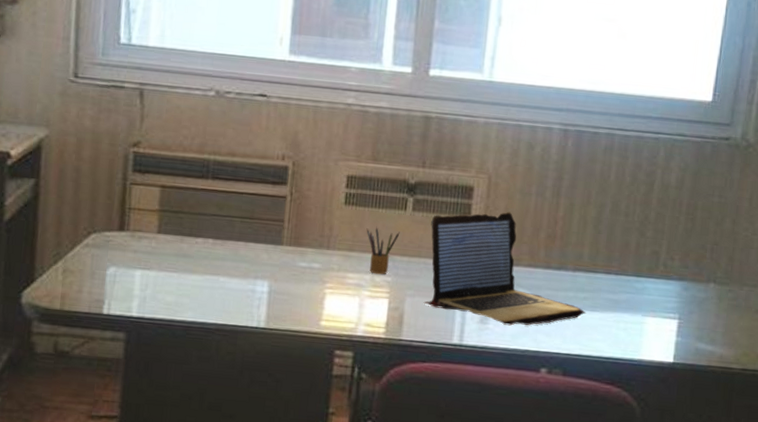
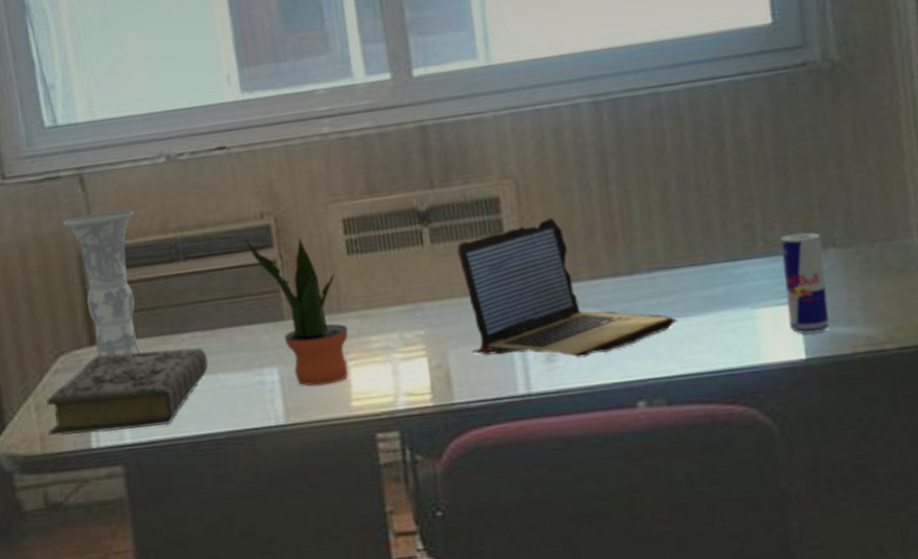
book: none [69,240,214,309] -> present [46,347,209,436]
vase: none [118,123,180,246] -> present [62,210,141,357]
potted plant: none [265,173,332,304] -> present [245,238,349,386]
pencil box: present [366,226,400,275] -> none [380,272,423,330]
beverage can: none [667,266,706,345] -> present [780,232,830,335]

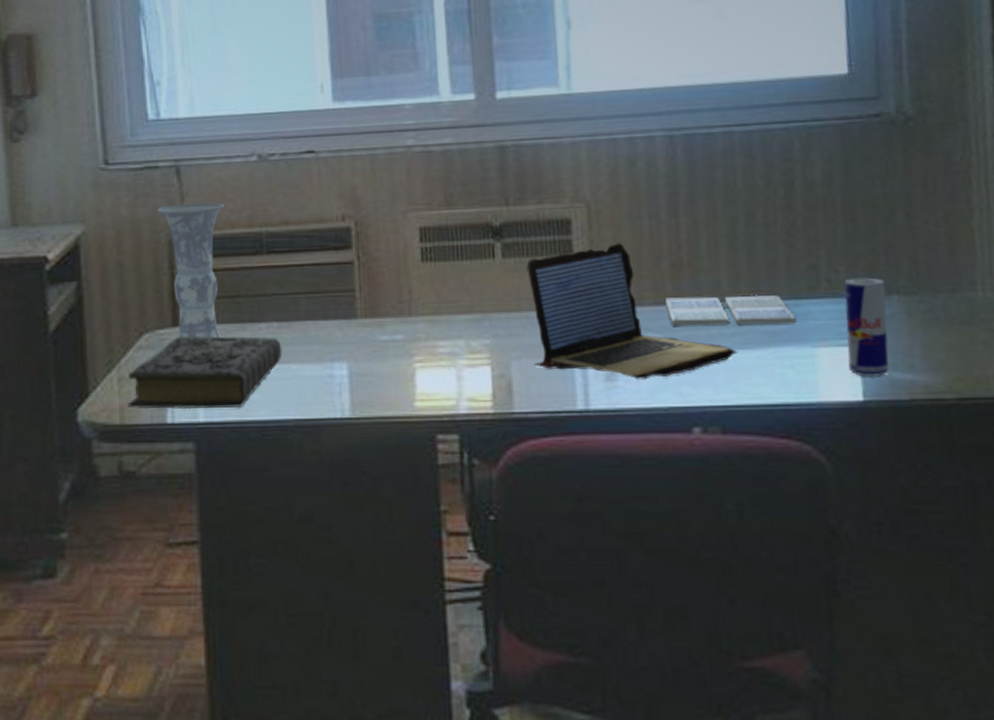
potted plant: present [245,238,349,386] -> none [326,239,417,384]
drink coaster: none [601,258,735,299] -> present [666,295,797,326]

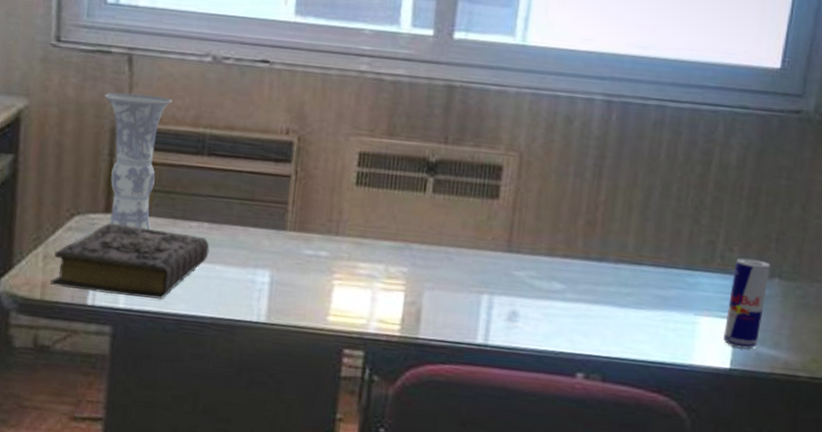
laptop: present [526,242,738,380] -> none [444,194,630,324]
drink coaster: present [666,295,797,326] -> none [574,252,687,292]

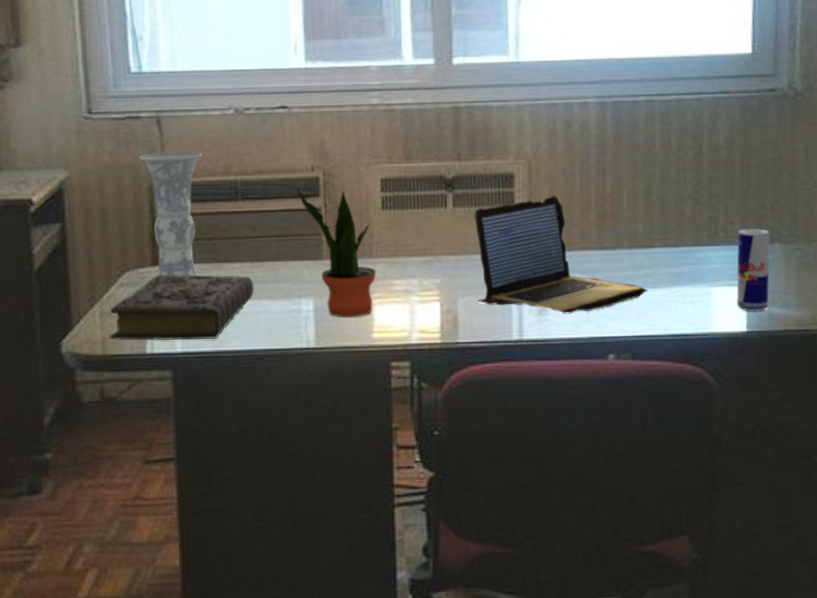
potted plant: none [267,149,342,296] -> present [296,187,376,318]
laptop: none [444,194,630,324] -> present [474,195,649,314]

